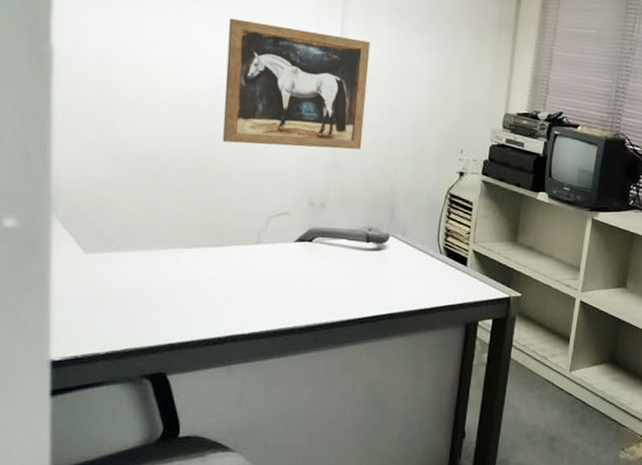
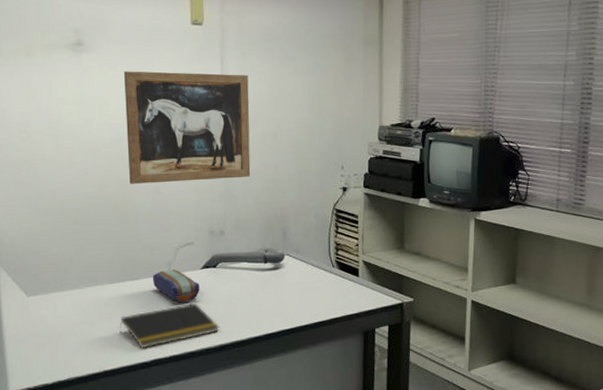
notepad: none [192,277,309,323] -> present [119,302,220,349]
pencil case: none [237,239,291,277] -> present [152,269,200,303]

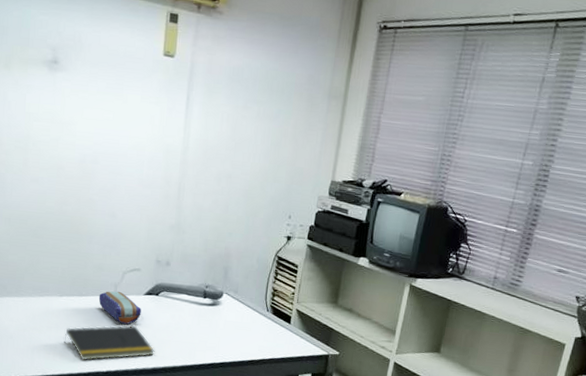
wall art: present [124,71,251,184] -> none [88,94,212,214]

